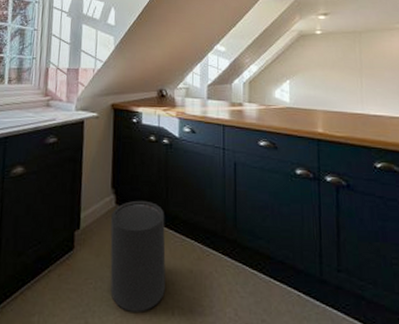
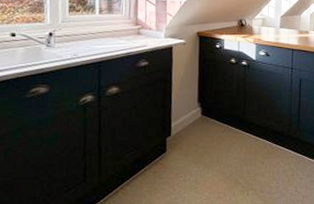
trash can: present [110,200,166,312] -> none [197,111,243,195]

